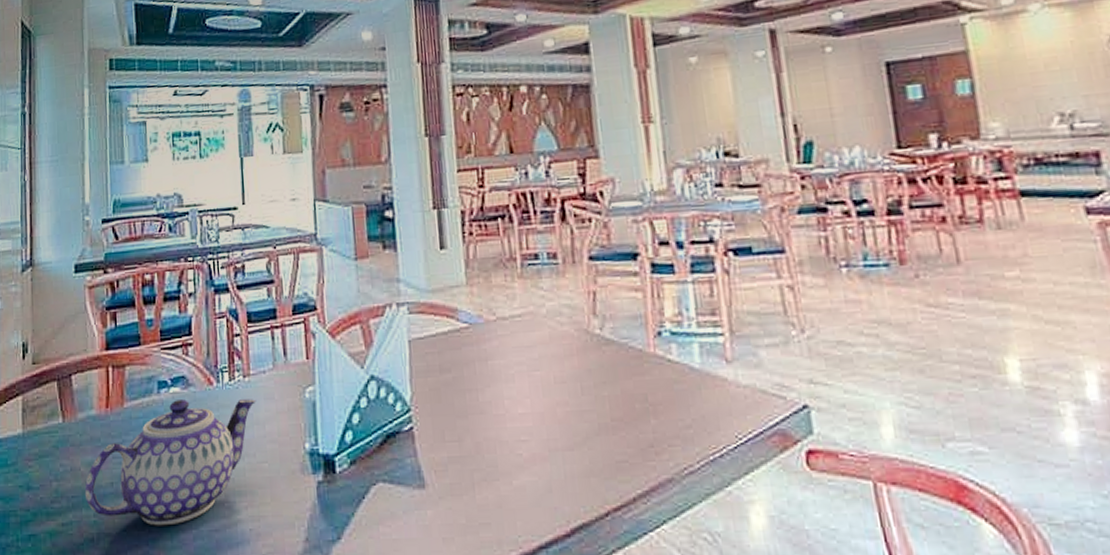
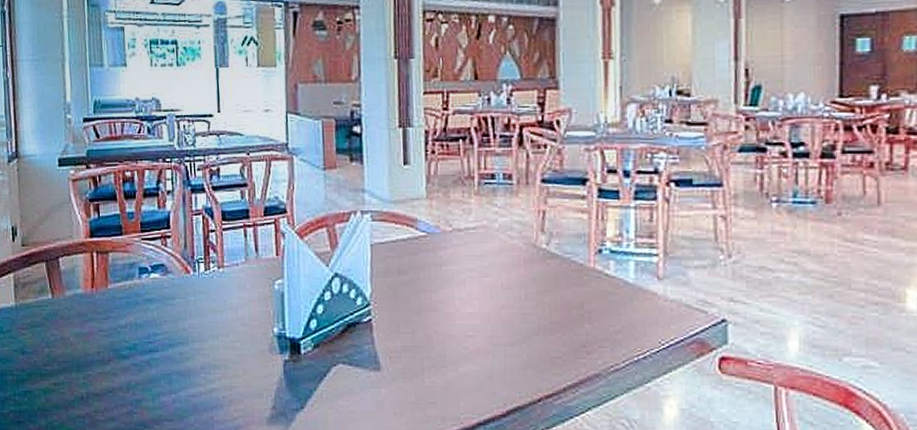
teapot: present [84,399,257,526] -> none [74,284,230,390]

